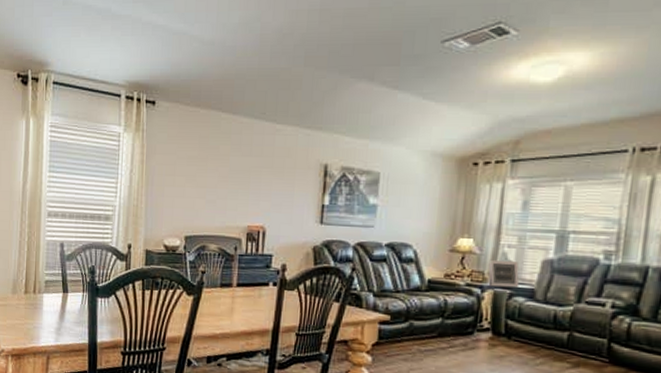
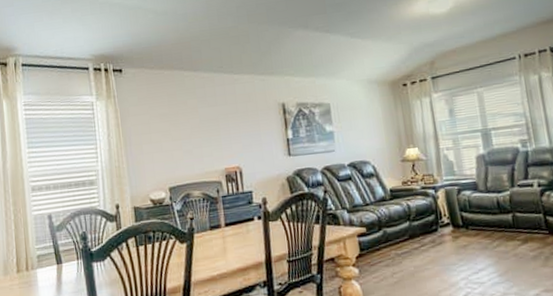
picture frame: present [488,259,520,288] -> none [435,160,464,186]

